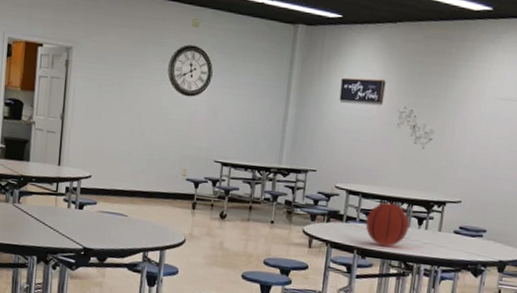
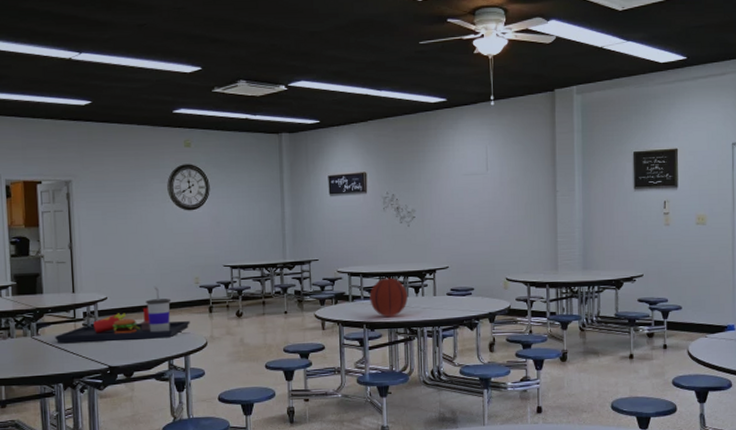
food tray: none [35,171,171,229] -> present [55,285,190,344]

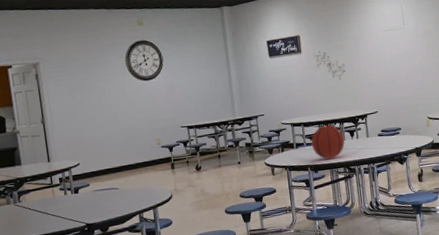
food tray: present [55,285,190,344] -> none [35,149,156,208]

